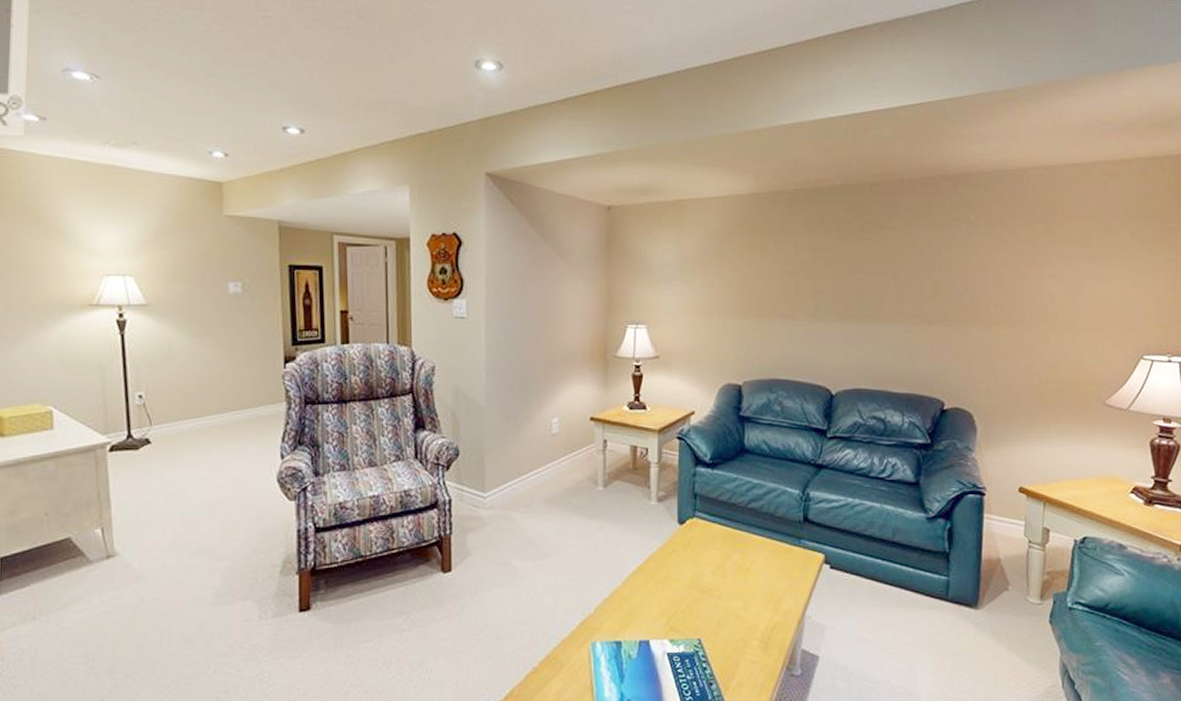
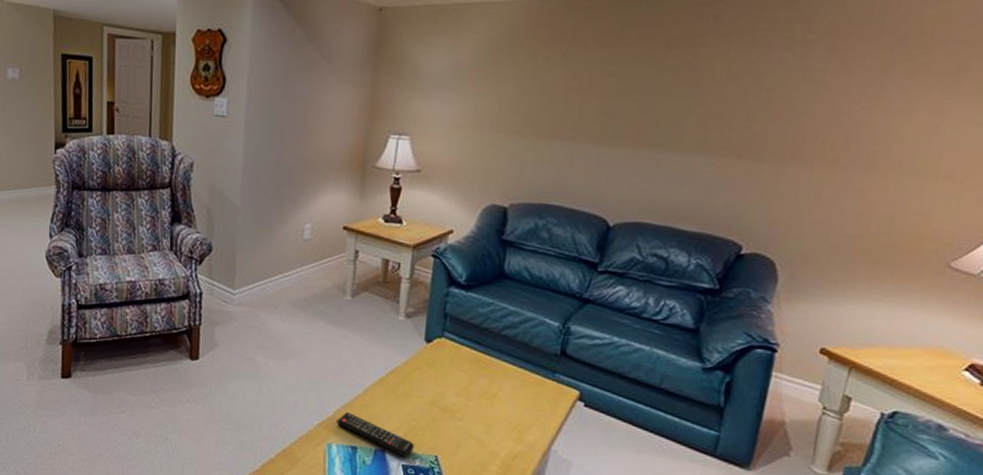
remote control: none [598,605,677,646] -> present [335,411,414,458]

